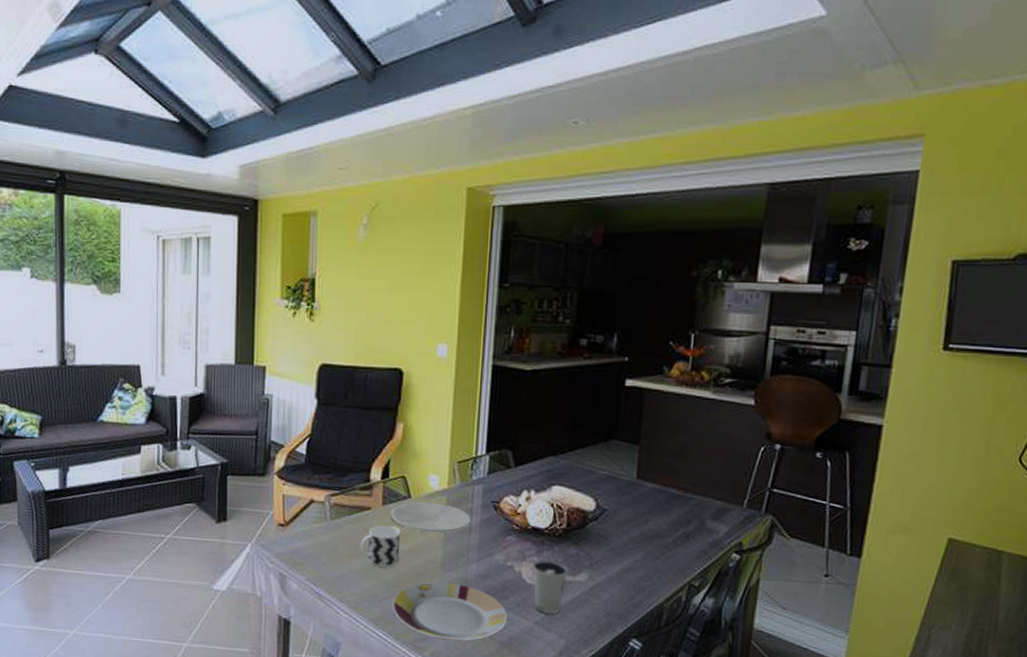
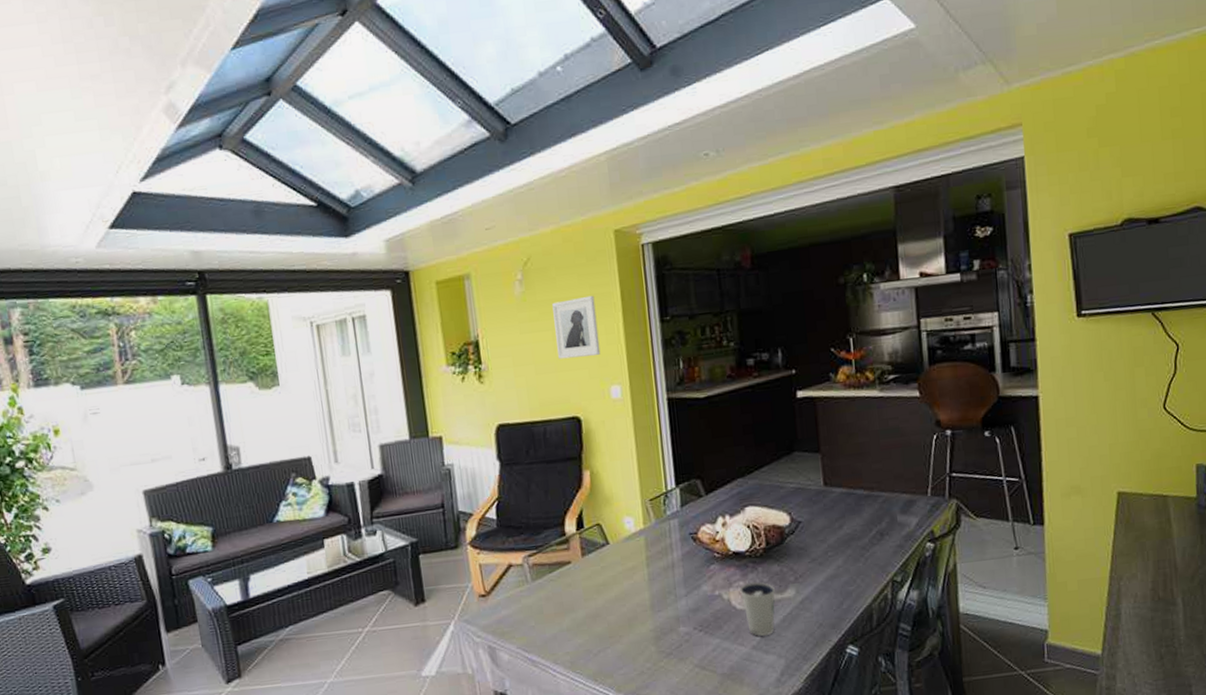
cup: present [360,525,401,567] -> none [565,576,607,621]
plate: present [390,501,471,533] -> none [591,544,673,577]
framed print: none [391,250,436,311] -> present [552,295,601,359]
plate: present [392,582,507,641] -> none [608,622,725,683]

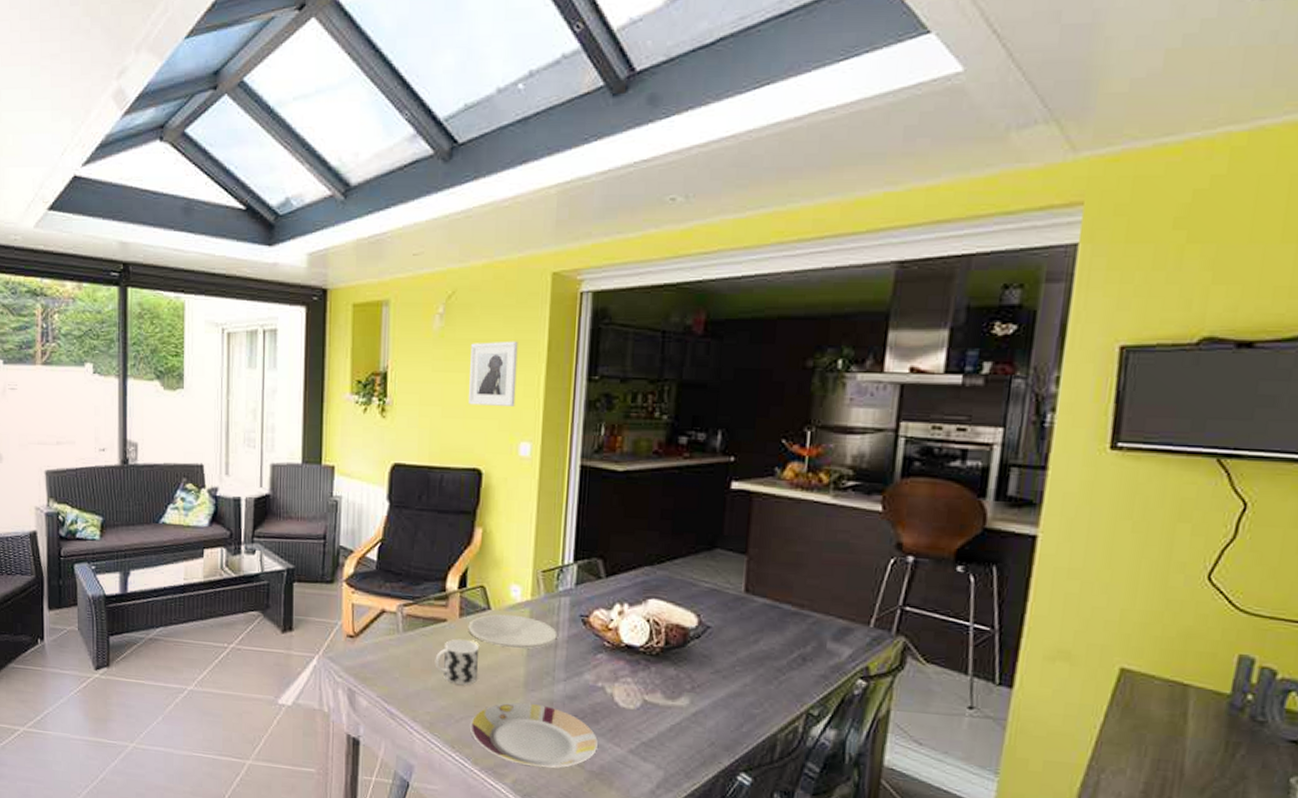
cup: none [565,576,607,621] -> present [435,639,480,685]
plate: none [591,544,673,577] -> present [468,614,557,649]
plate: none [608,622,725,683] -> present [470,702,598,769]
dixie cup: present [740,582,776,636] -> none [626,681,668,742]

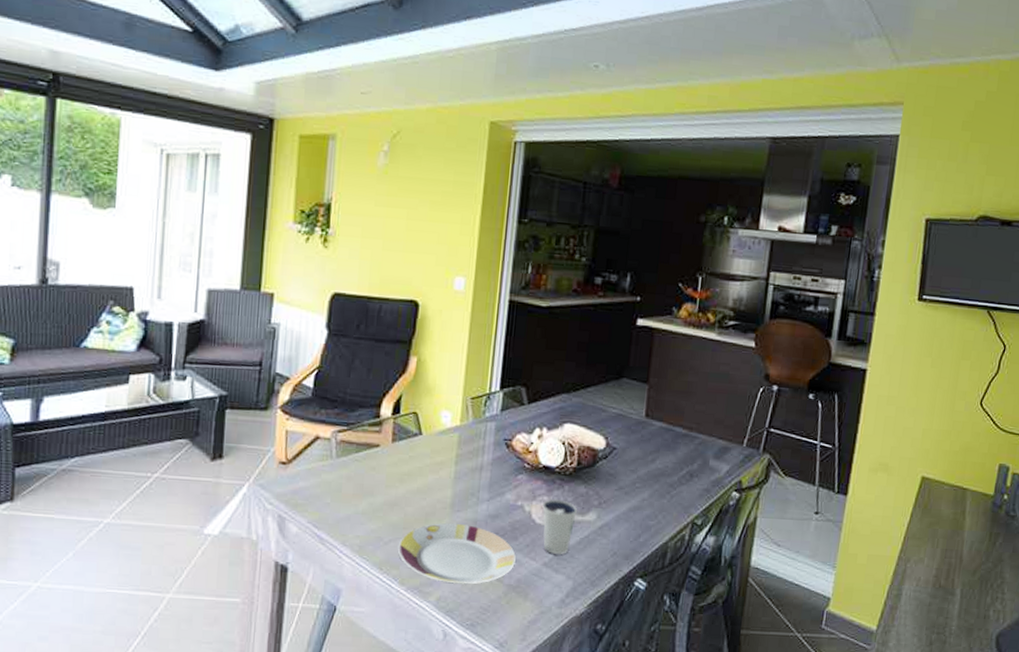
cup: present [435,639,480,685] -> none [366,463,410,508]
plate: present [468,614,557,649] -> none [400,438,483,472]
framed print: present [469,341,518,406] -> none [409,181,457,243]
dixie cup: none [626,681,668,742] -> present [542,499,578,554]

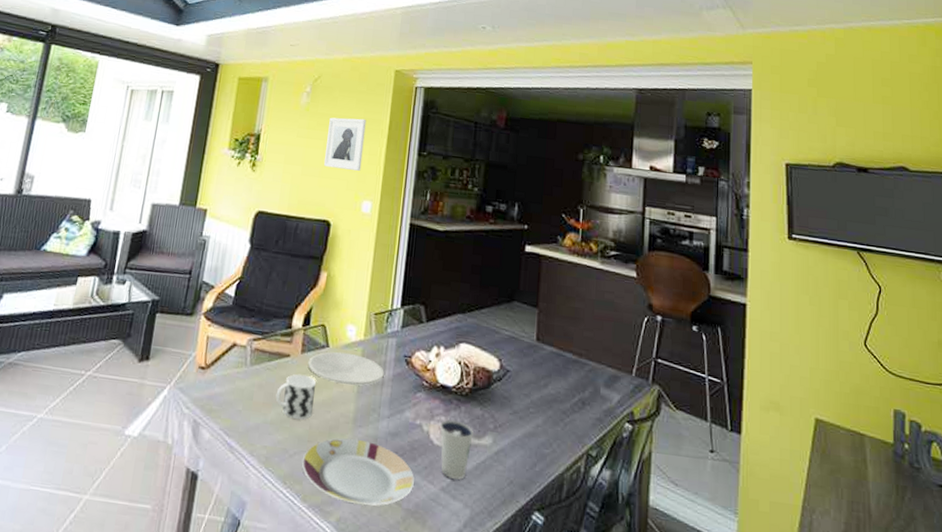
cup: none [366,463,410,508] -> present [275,374,316,419]
plate: none [400,438,483,472] -> present [308,351,384,386]
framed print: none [409,181,457,243] -> present [324,117,367,171]

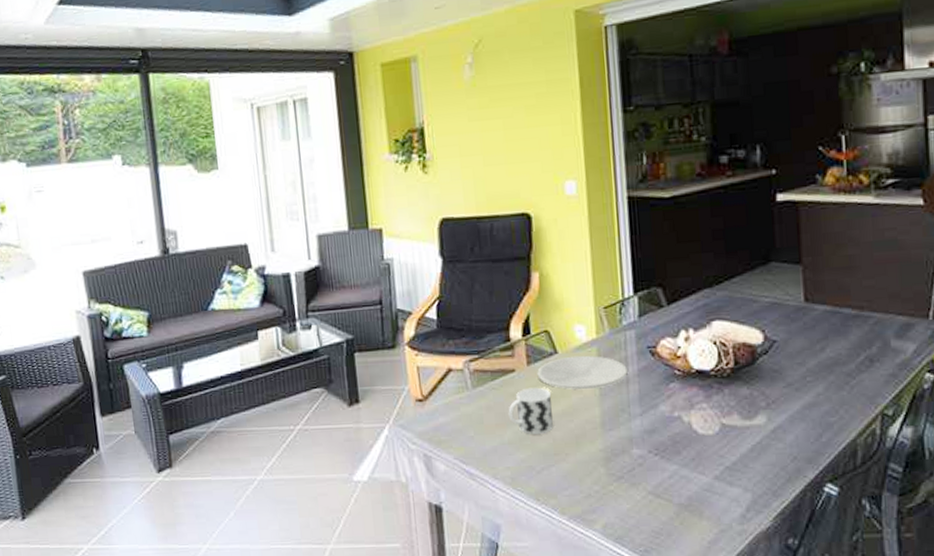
plate: present [302,438,414,506] -> none [552,443,683,509]
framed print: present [324,117,367,171] -> none [504,81,555,150]
dixie cup: present [440,420,474,480] -> none [702,405,744,465]

